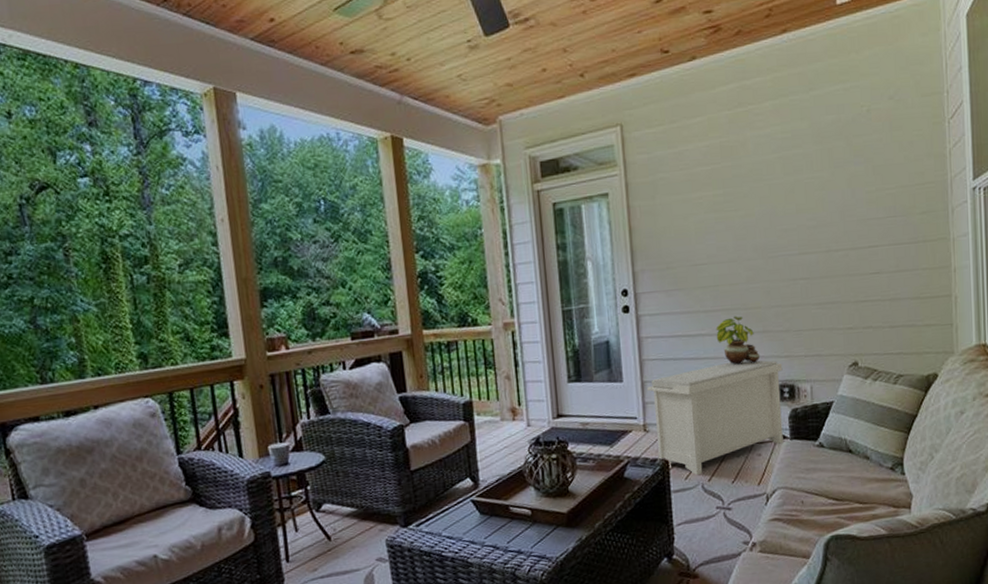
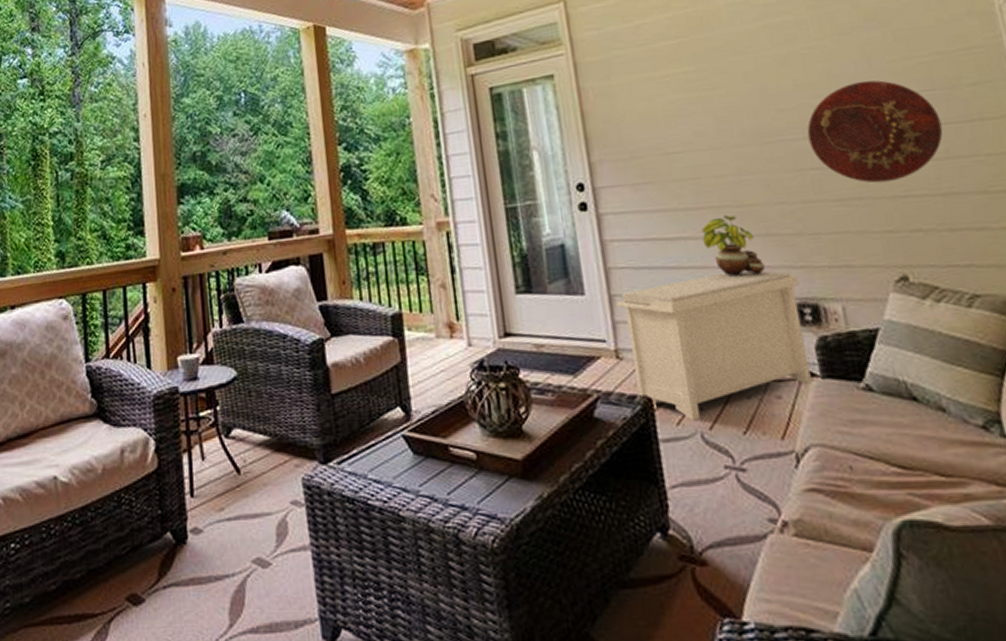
decorative platter: none [802,207,897,291] -> present [807,80,943,183]

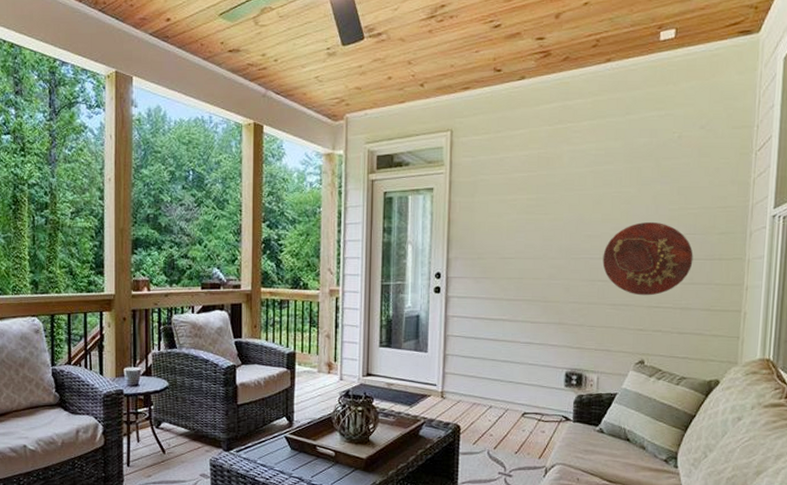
bench: present [616,270,812,421] -> none [448,346,573,443]
potted plant: present [701,215,766,277] -> none [515,307,554,350]

